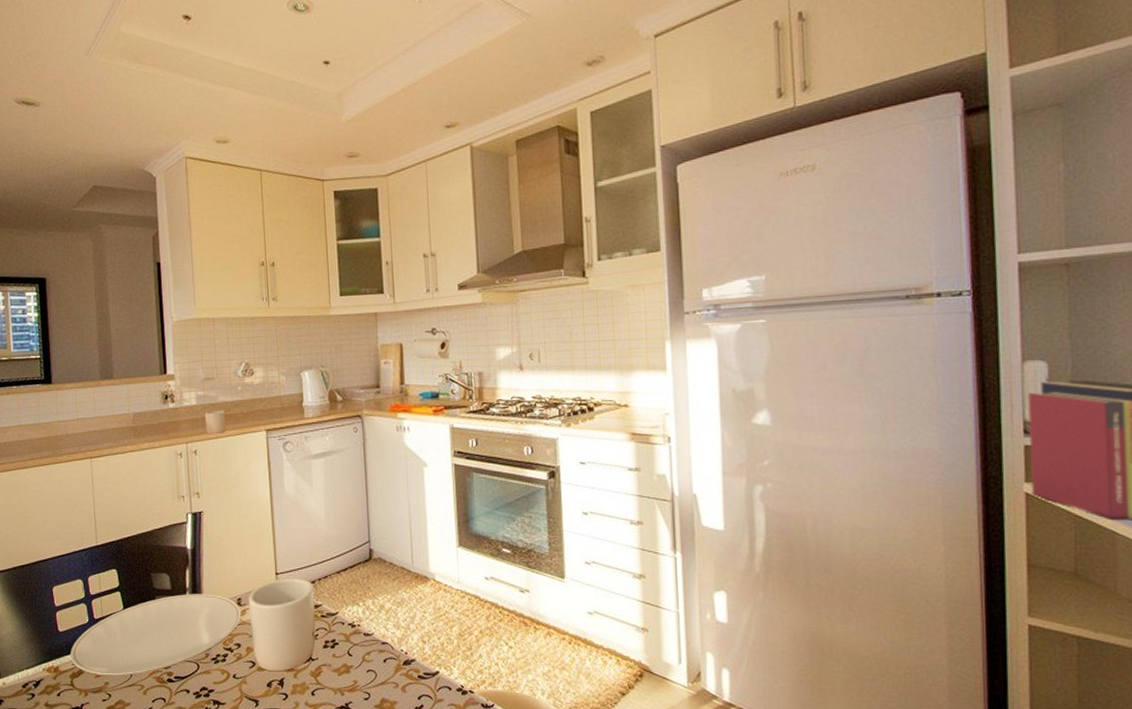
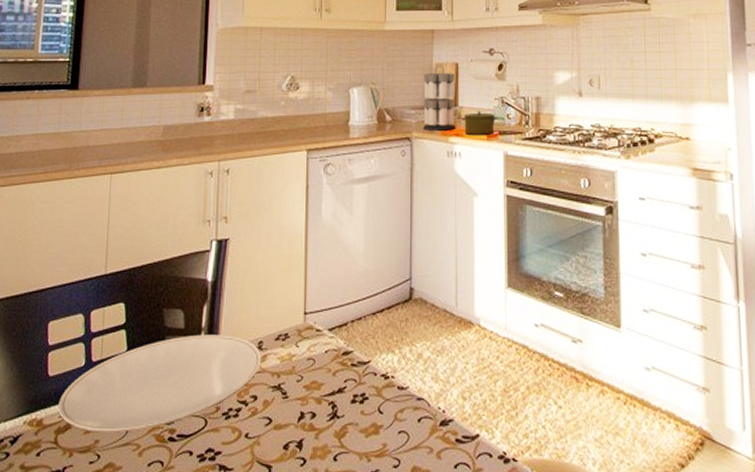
mug: present [204,410,227,435] -> none [241,127,265,153]
mug: present [248,577,316,672] -> none [270,318,347,431]
spice rack: none [370,346,404,408] -> present [423,65,456,131]
cooking pot: none [408,388,442,412] -> present [461,111,497,136]

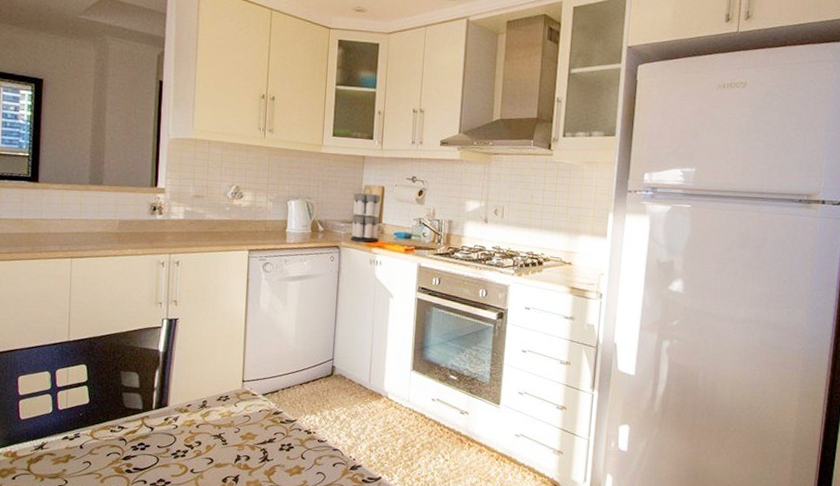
plate: present [58,334,262,434] -> none [30,393,206,465]
cooking pot: present [461,111,497,136] -> none [384,228,415,249]

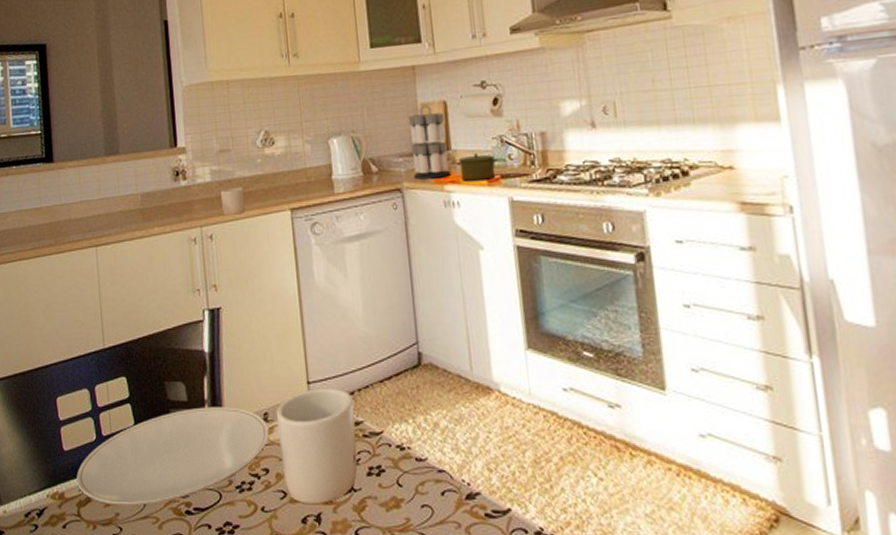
plate: none [30,393,206,465] -> present [76,407,269,507]
mug: none [190,226,212,249] -> present [220,187,246,217]
mug: none [212,385,278,469] -> present [276,387,358,505]
cooking pot: none [384,228,415,249] -> present [456,153,498,182]

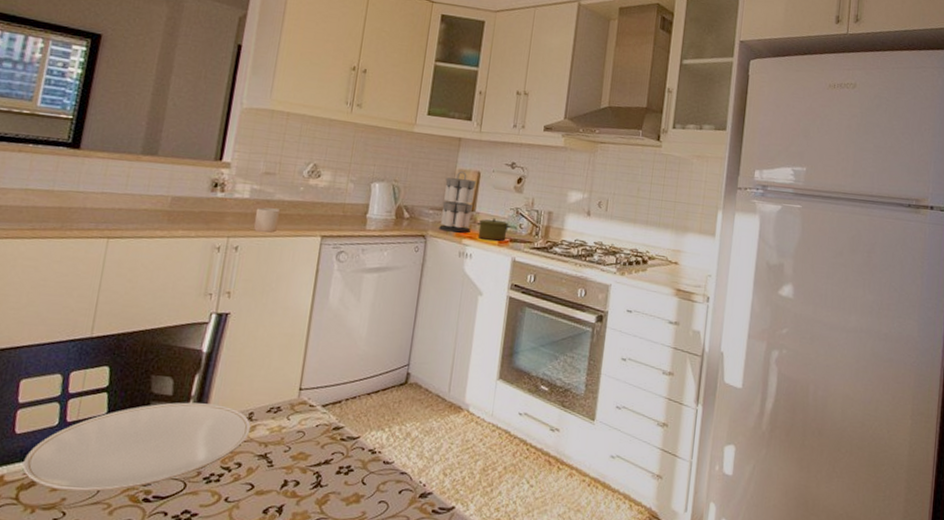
mug: present [276,387,358,505] -> none [254,394,340,497]

